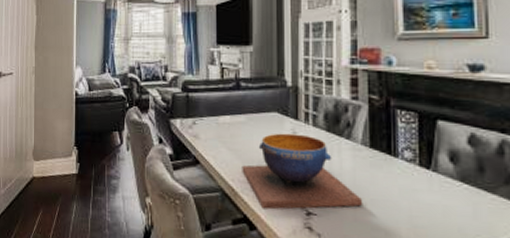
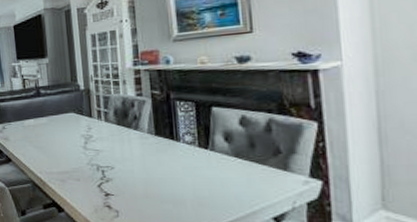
decorative bowl: present [242,133,363,210] -> none [47,129,153,194]

